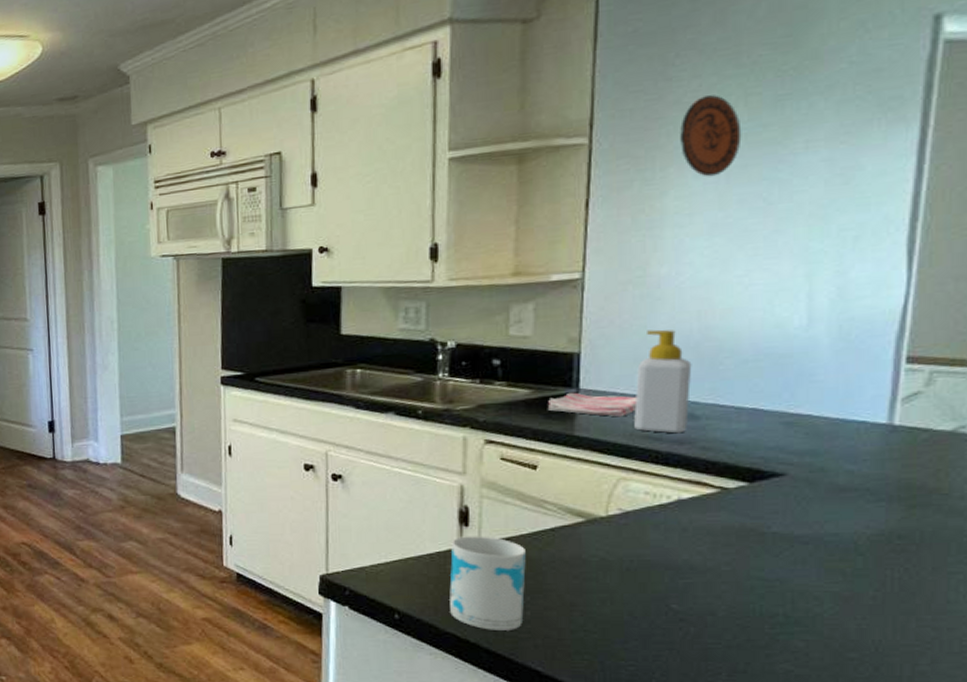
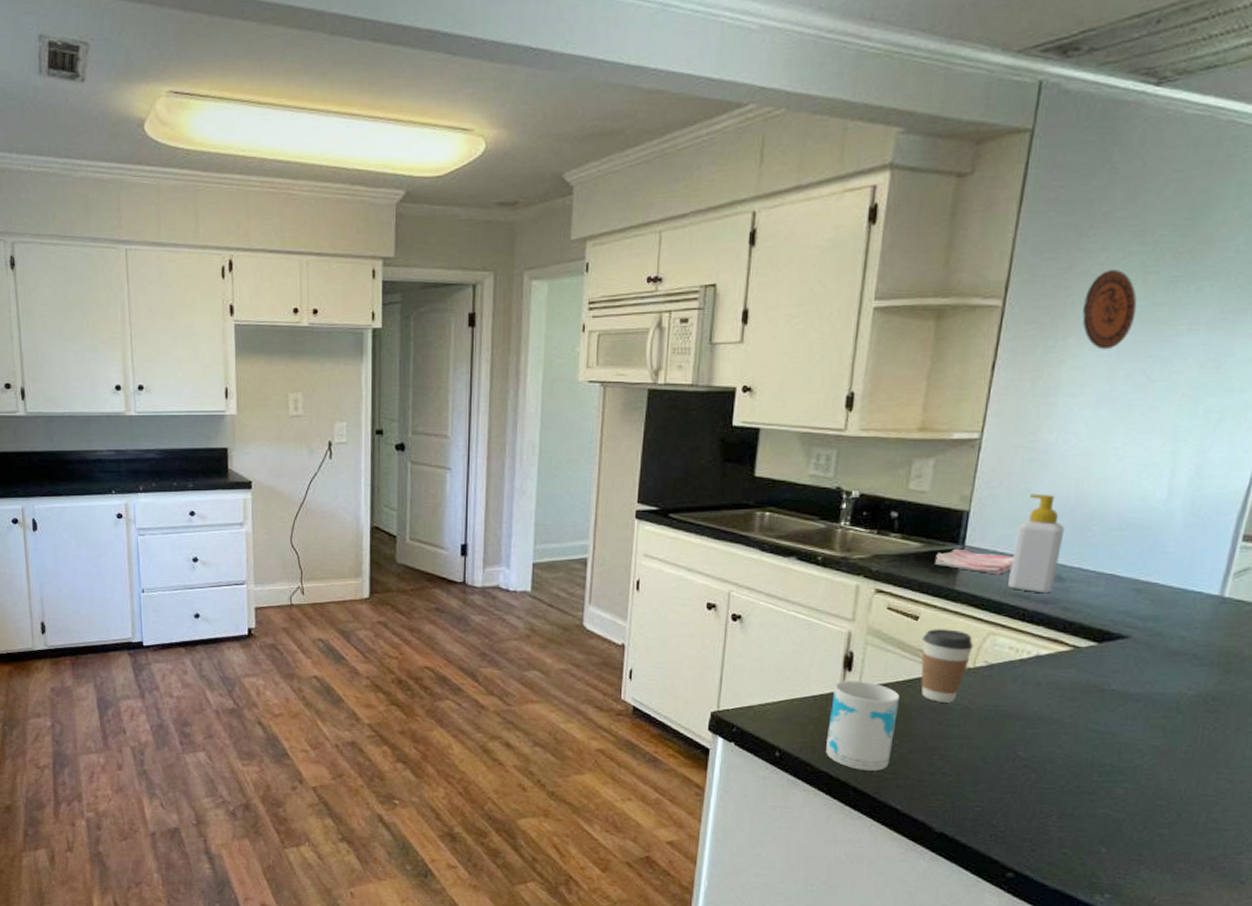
coffee cup: none [544,477,603,555] -> present [921,629,973,703]

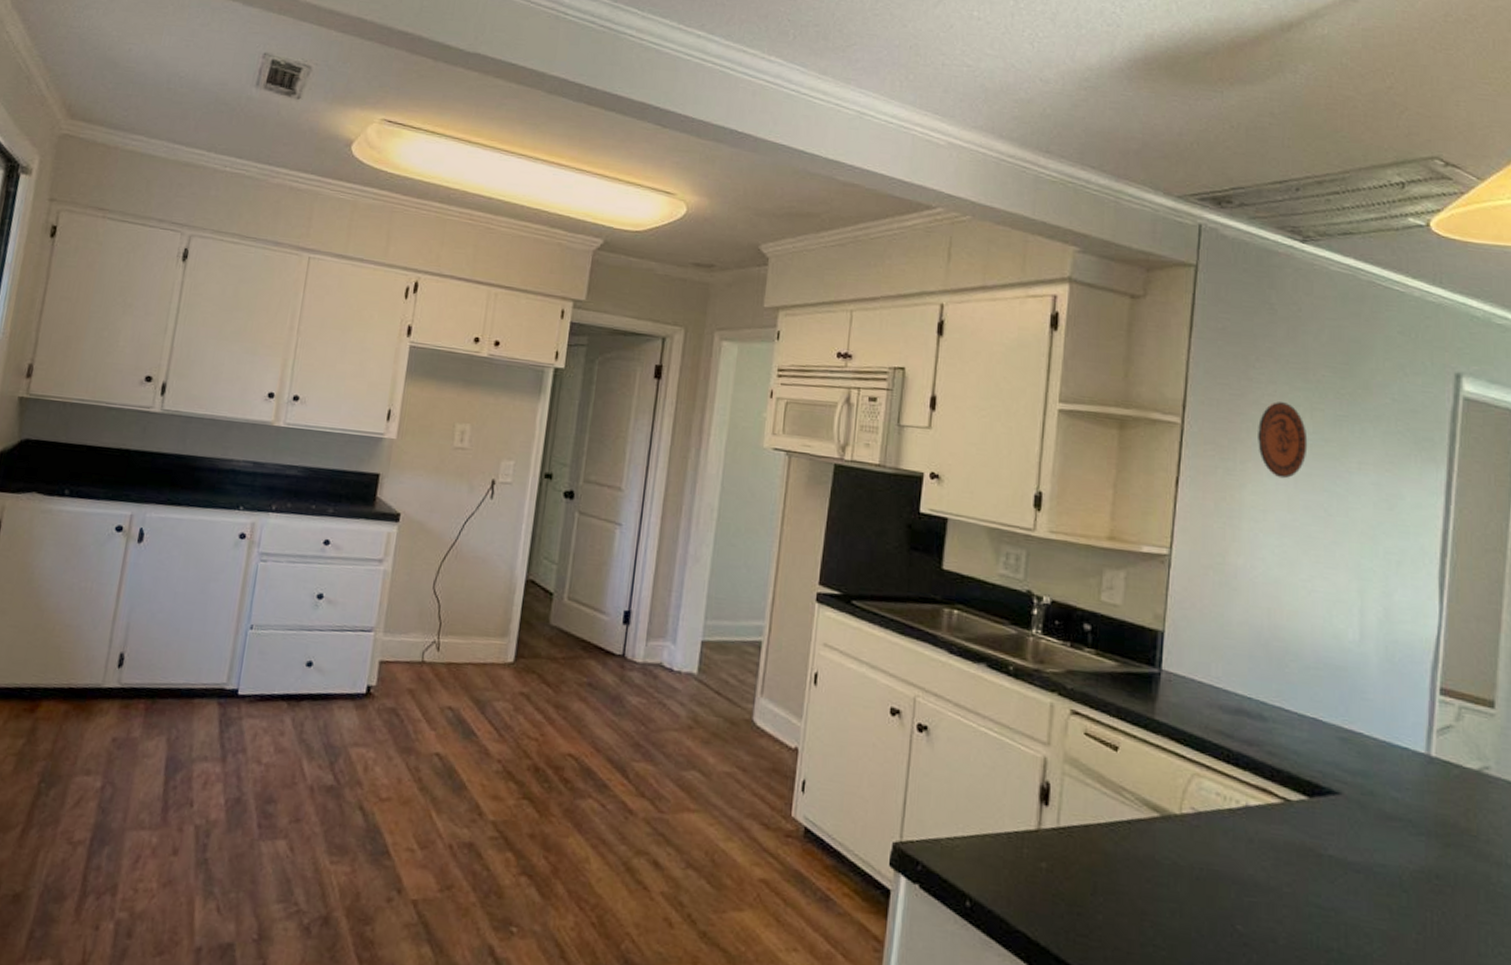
mug: present [826,680,899,771] -> none [1023,816,1102,936]
coffee cup: present [921,629,973,703] -> none [1123,763,1178,856]
dish towel: present [935,548,1014,575] -> none [1132,671,1213,707]
soap bottle: present [1008,493,1065,594] -> none [1209,619,1262,734]

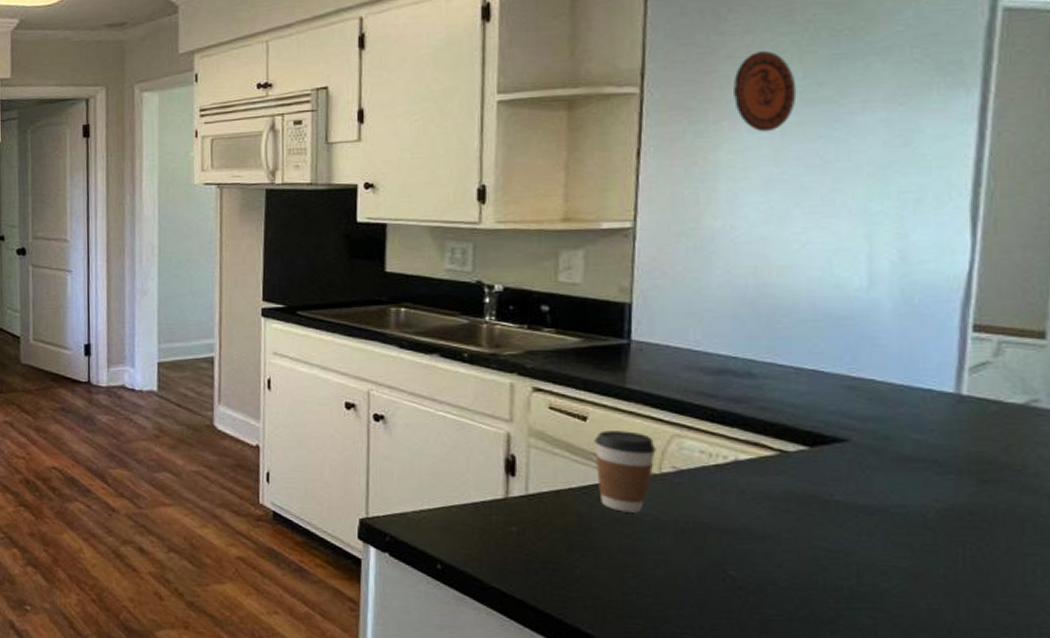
coffee cup: none [1123,763,1178,856] -> present [594,430,656,513]

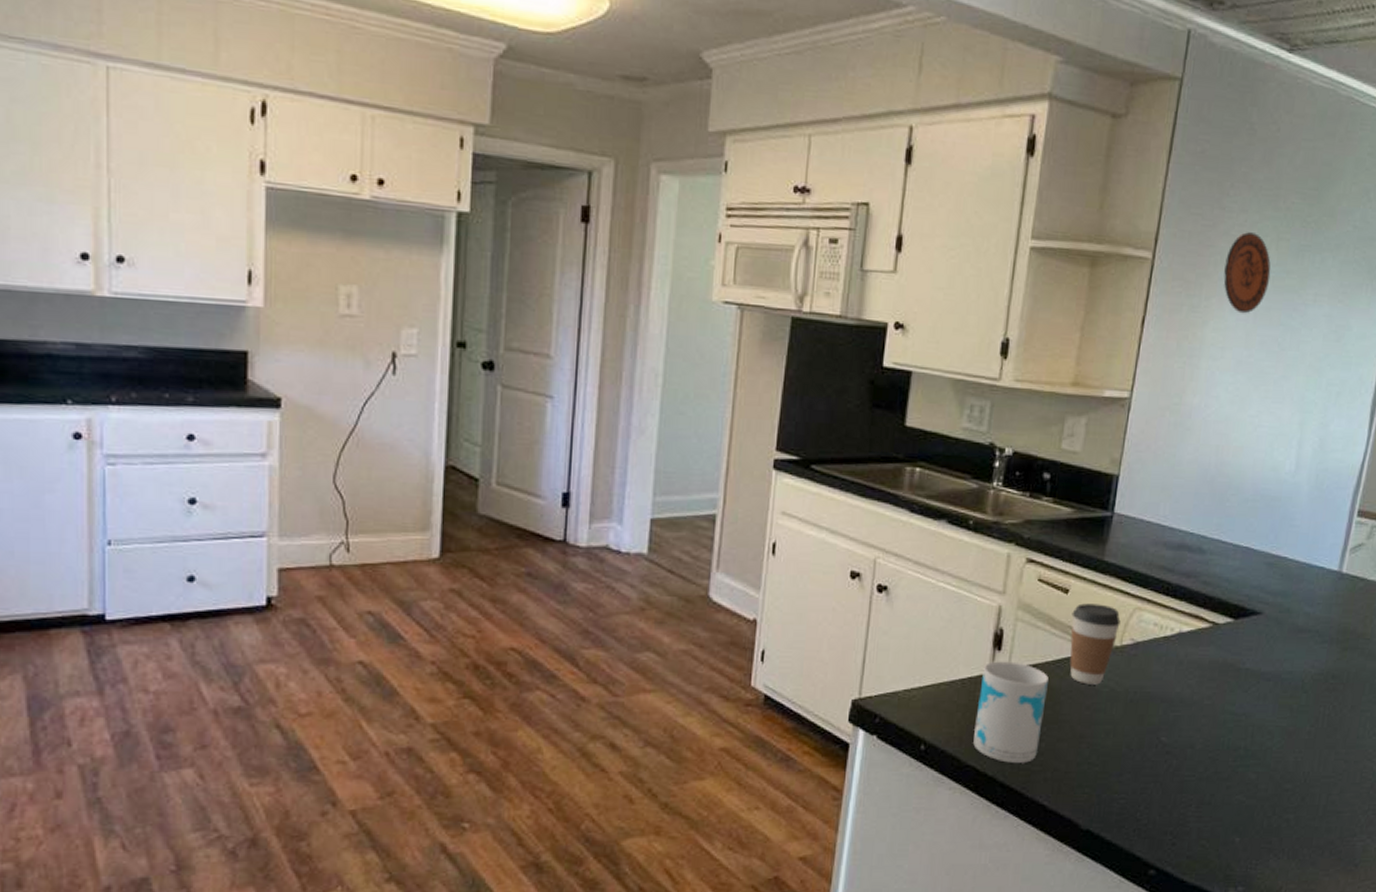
mug: none [495,486,575,589] -> present [973,661,1048,763]

